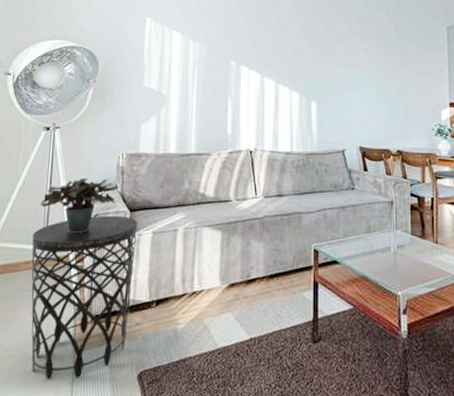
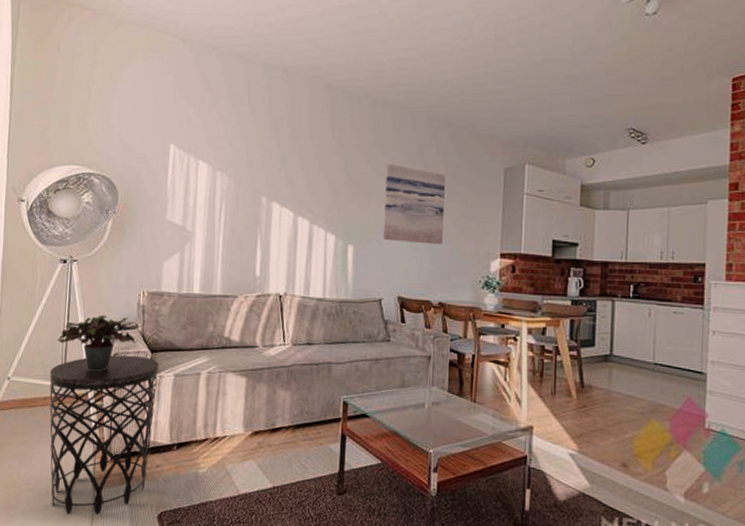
wall art: none [342,27,398,98] -> present [383,163,445,245]

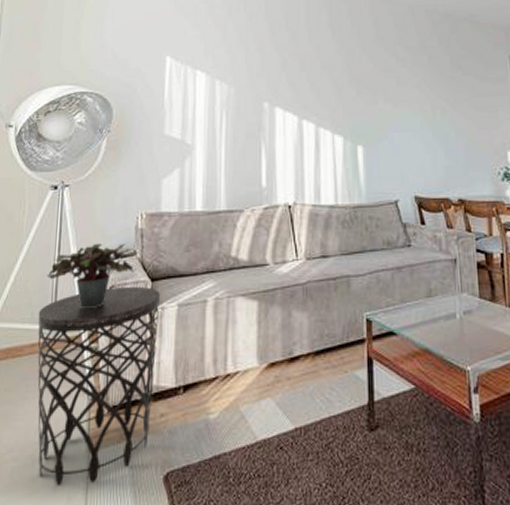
wall art: present [383,163,445,245] -> none [390,59,456,139]

